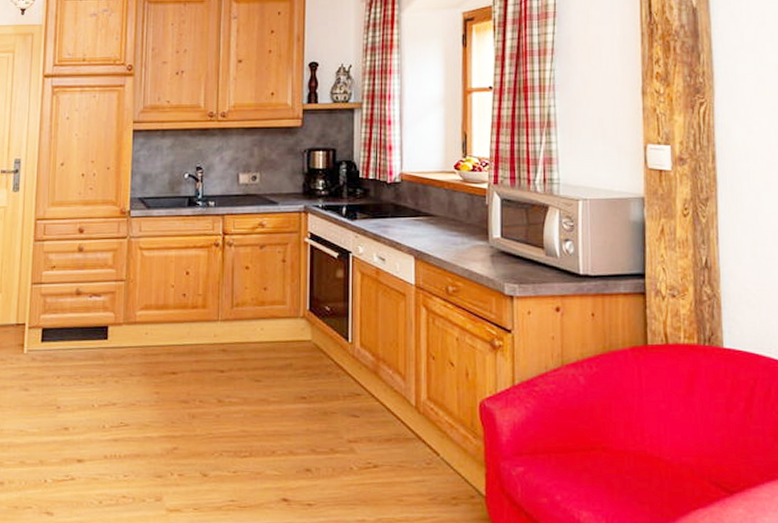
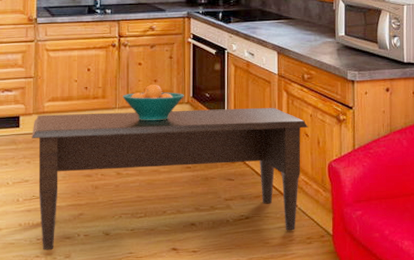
coffee table: none [121,325,453,490] -> present [32,107,308,250]
fruit bowl: none [226,292,299,339] -> present [122,84,184,121]

